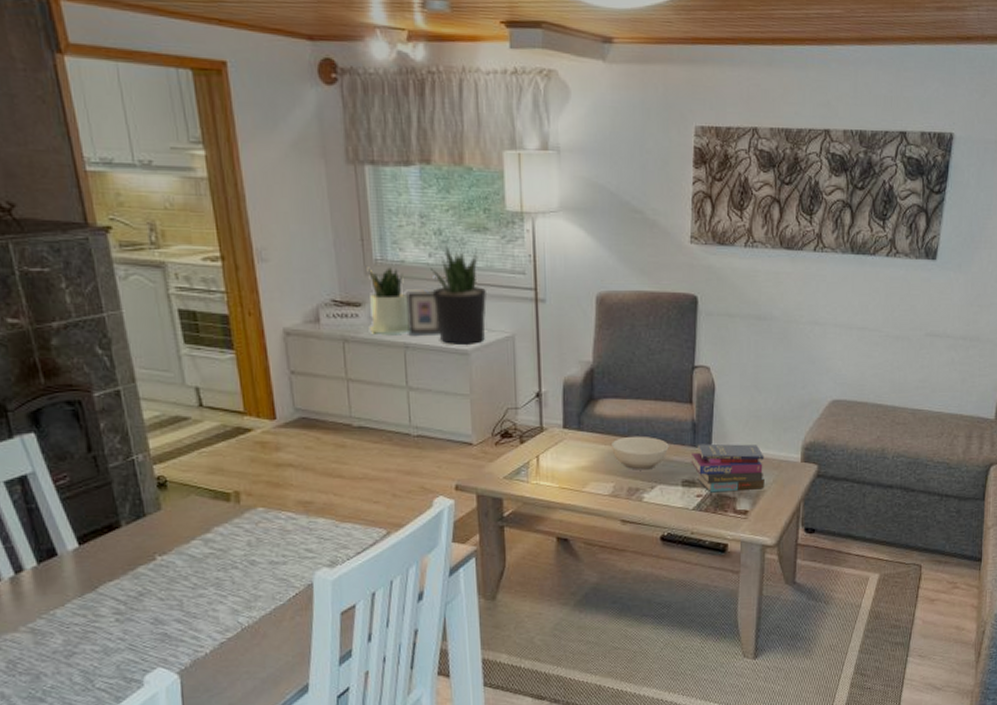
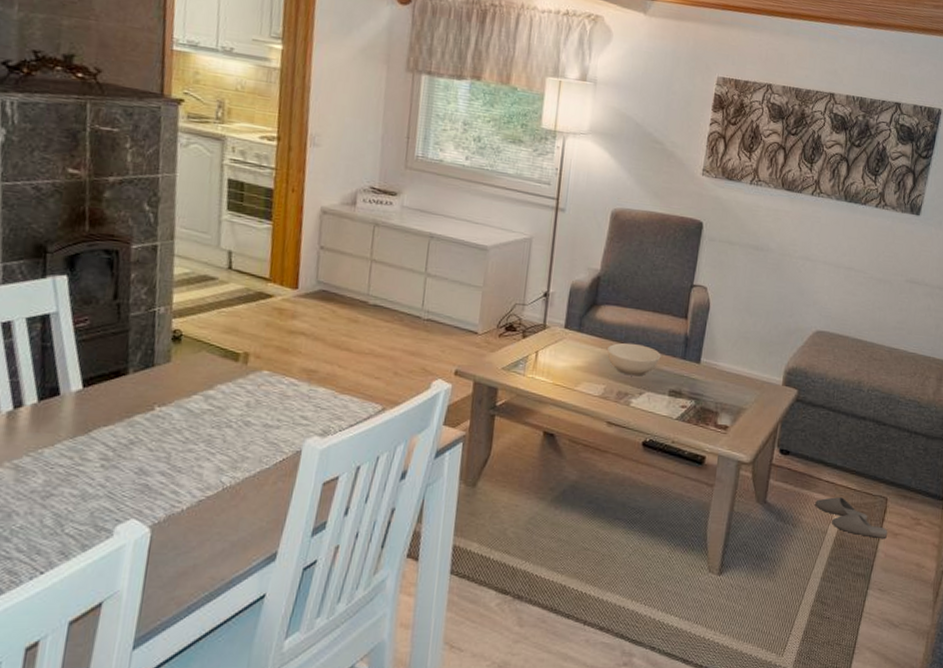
planter: present [368,267,410,334] -> none [399,163,441,225]
picture frame: present [406,291,440,335] -> none [435,187,466,229]
planter: present [431,244,486,346] -> none [462,150,513,242]
books: present [690,443,765,493] -> none [679,357,749,407]
slippers: none [846,569,924,606] -> present [815,497,888,538]

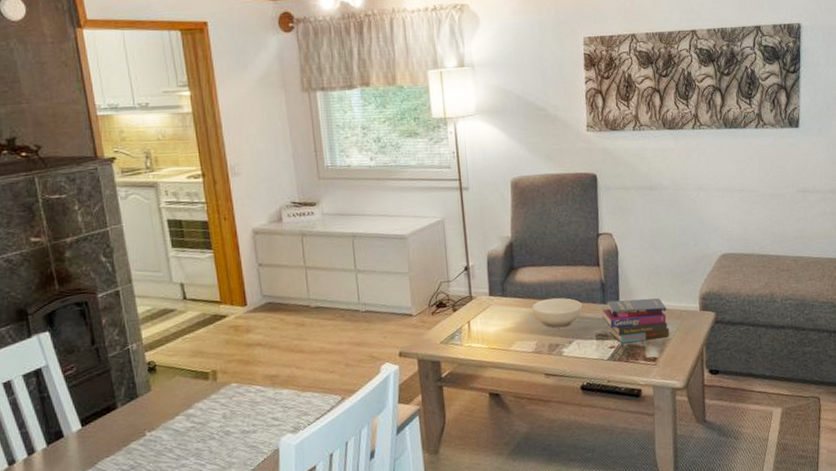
books: none [679,357,749,407] -> present [602,298,670,344]
slippers: present [815,497,888,538] -> none [752,404,827,437]

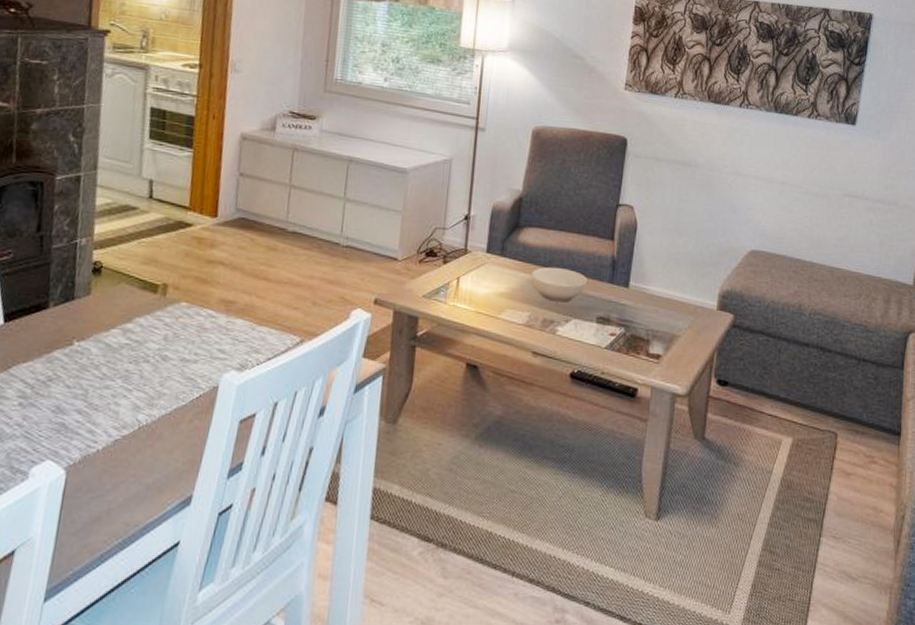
books: present [602,298,670,344] -> none [607,281,681,334]

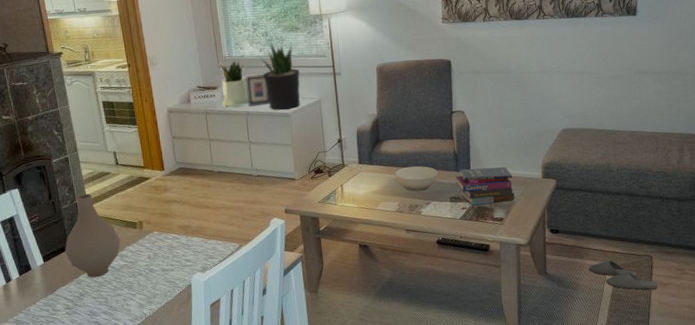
vase: none [40,231,130,357] -> present [65,193,121,278]
planter: none [318,86,360,148] -> present [221,61,249,107]
picture frame: none [354,110,385,152] -> present [246,74,270,106]
planter: none [381,71,432,165] -> present [261,41,300,111]
books: none [607,281,681,334] -> present [455,167,515,206]
slippers: none [758,432,840,479] -> present [589,261,658,290]

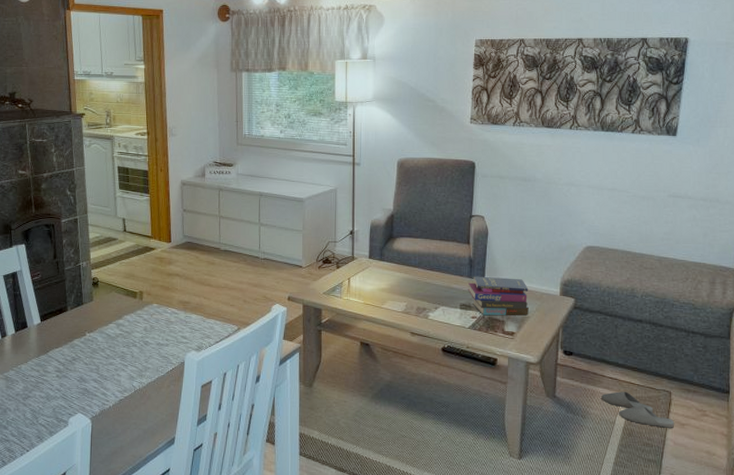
vase: present [65,193,121,278] -> none [63,257,119,344]
planter: present [221,61,249,107] -> none [236,140,264,186]
picture frame: present [246,74,270,106] -> none [263,156,285,187]
planter: present [261,41,300,111] -> none [281,124,318,195]
bowl: present [395,166,438,192] -> none [405,267,450,294]

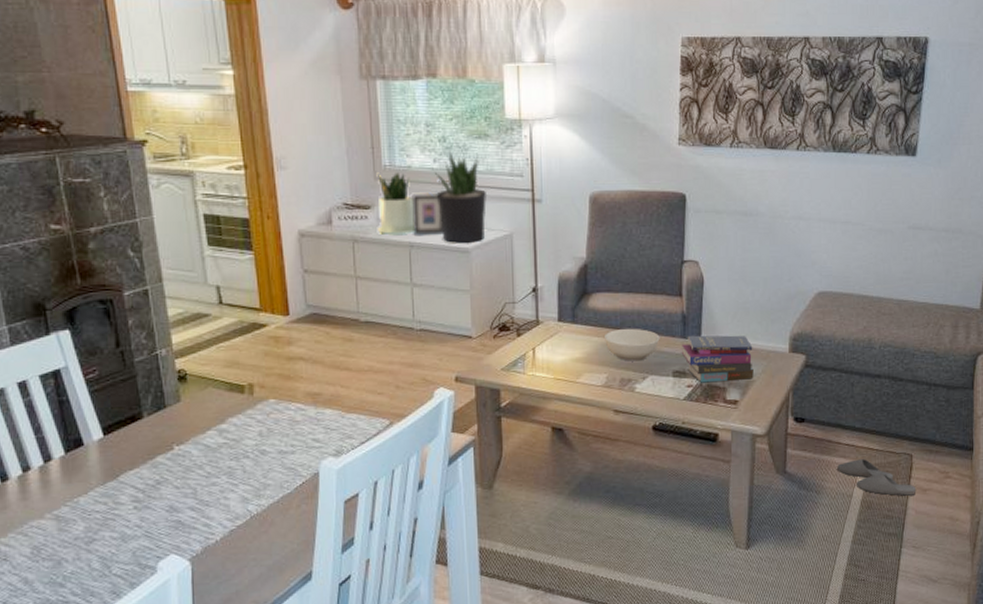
planter: none [236,140,264,186] -> present [377,172,415,234]
picture frame: none [263,156,285,187] -> present [412,194,443,235]
planter: none [281,124,318,195] -> present [435,150,486,245]
bowl: none [405,267,450,294] -> present [605,328,660,362]

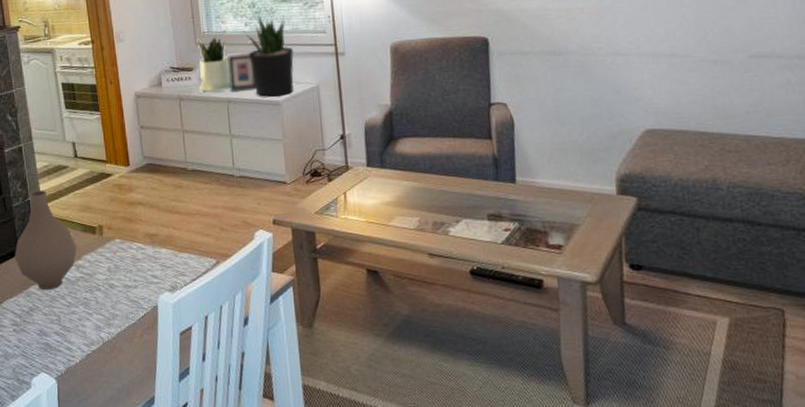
vase: none [136,342,221,460] -> present [14,190,78,291]
bowl: present [605,328,660,362] -> none [414,171,472,205]
books: present [681,335,754,383] -> none [495,177,578,227]
slippers: present [837,459,917,496] -> none [688,313,795,357]

